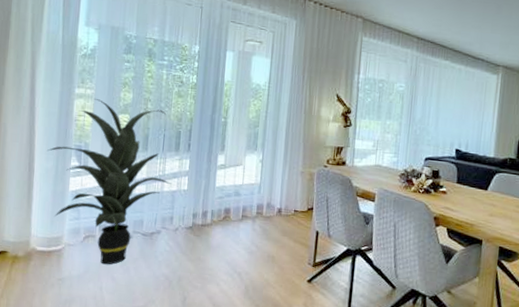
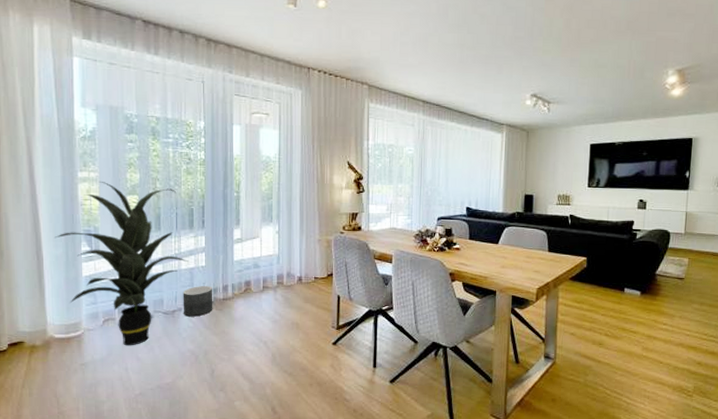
planter: none [162,209,193,241] -> present [183,285,213,317]

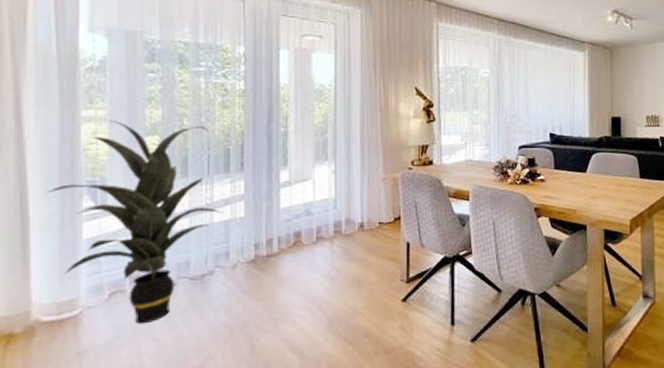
planter: present [183,285,213,317] -> none [215,240,254,281]

